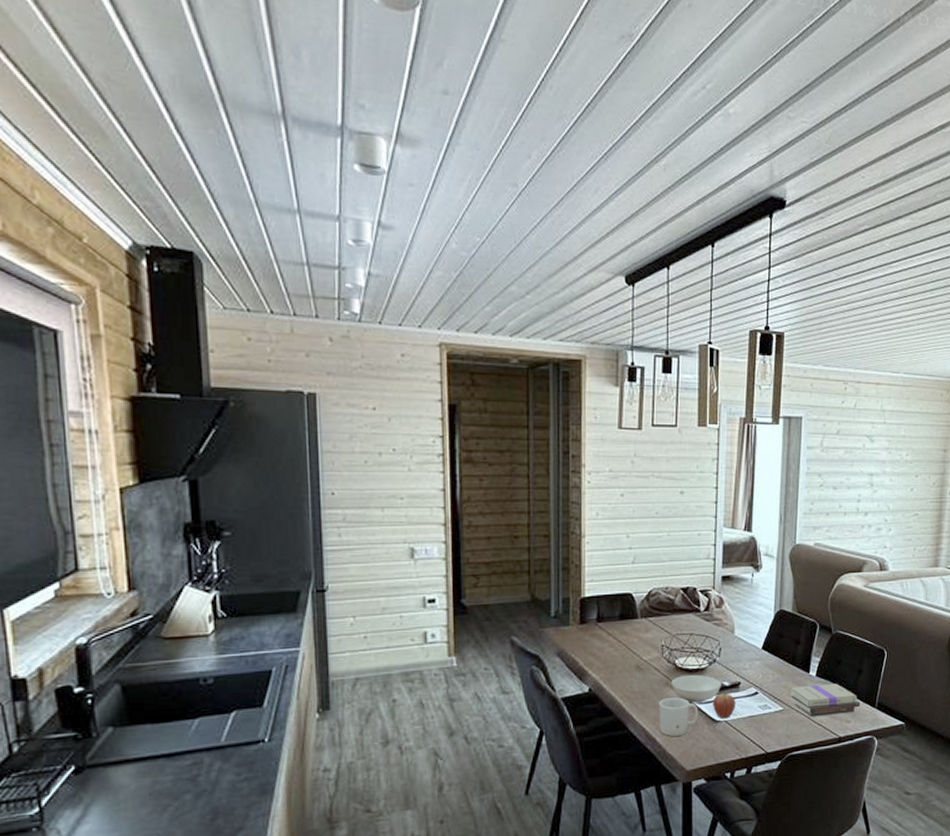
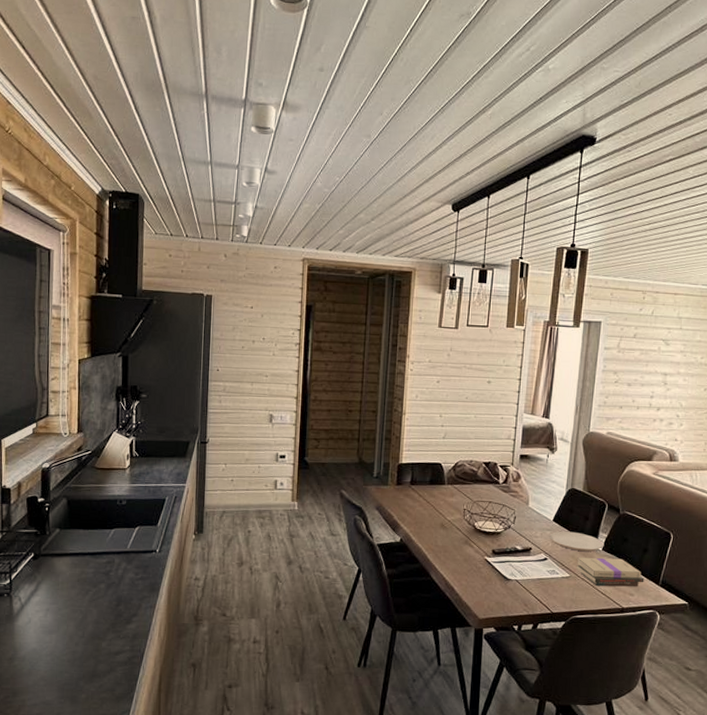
mug: present [659,697,699,737] -> none [457,554,493,589]
bowl: present [672,674,721,703] -> none [470,536,515,562]
fruit: present [713,693,735,719] -> none [505,555,526,578]
plate: none [759,658,818,680] -> present [549,531,604,552]

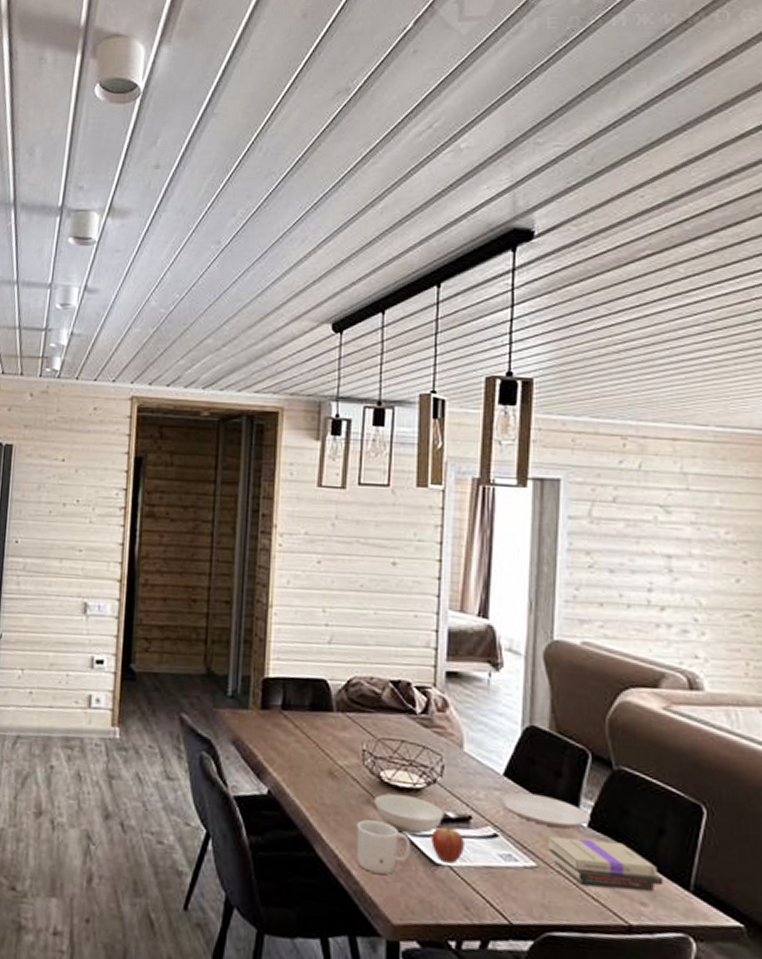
mug: none [457,554,493,589] -> present [356,819,411,876]
bowl: none [470,536,515,562] -> present [375,793,444,835]
fruit: none [505,555,526,578] -> present [431,826,464,864]

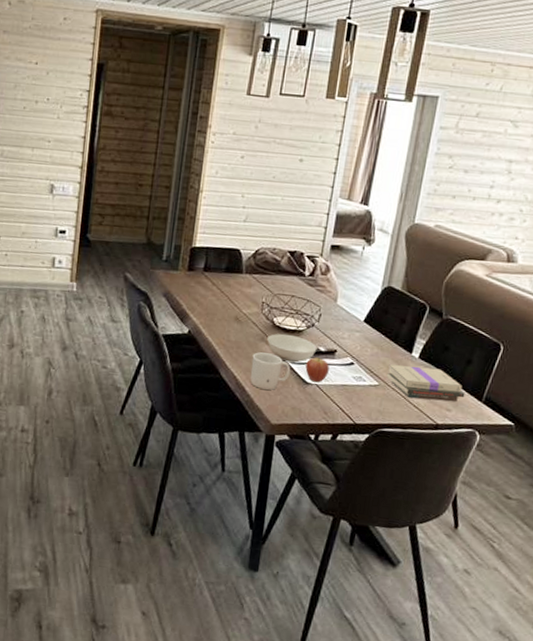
plate: present [499,791,591,828] -> none [358,333,422,359]

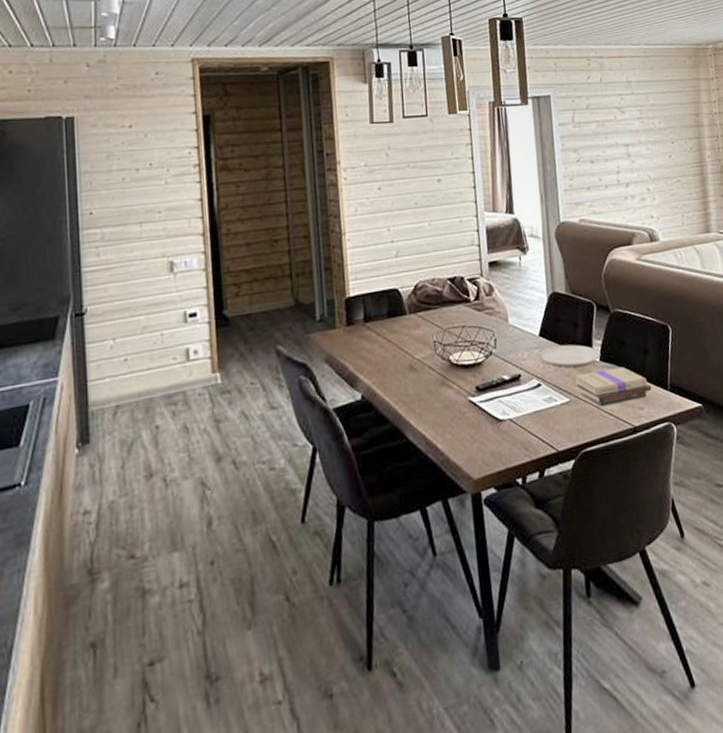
mug: present [249,352,291,391] -> none [436,397,481,442]
bowl: present [267,333,317,363] -> none [448,369,501,402]
fruit: present [305,357,329,383] -> none [494,387,519,417]
plate: none [358,333,422,359] -> present [538,344,601,368]

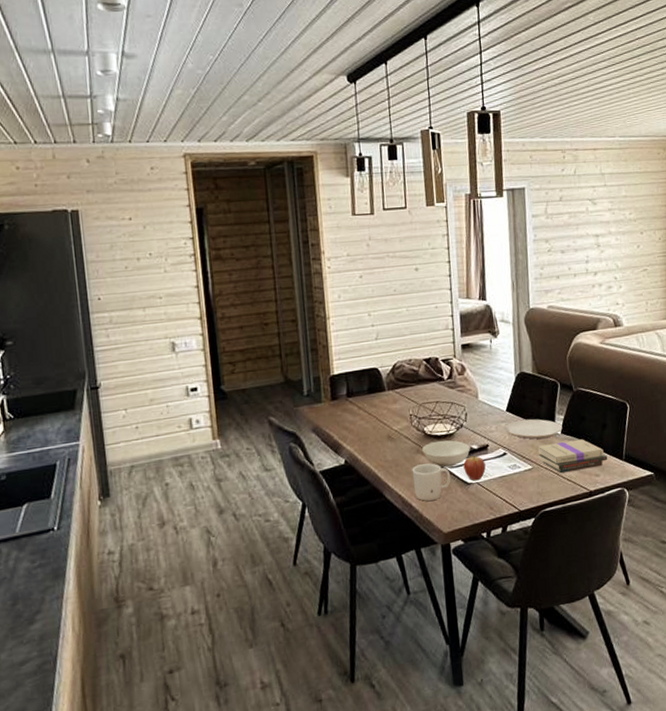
mug: none [436,397,481,442] -> present [412,463,451,502]
bowl: none [448,369,501,402] -> present [422,440,471,468]
fruit: none [494,387,519,417] -> present [463,456,486,481]

